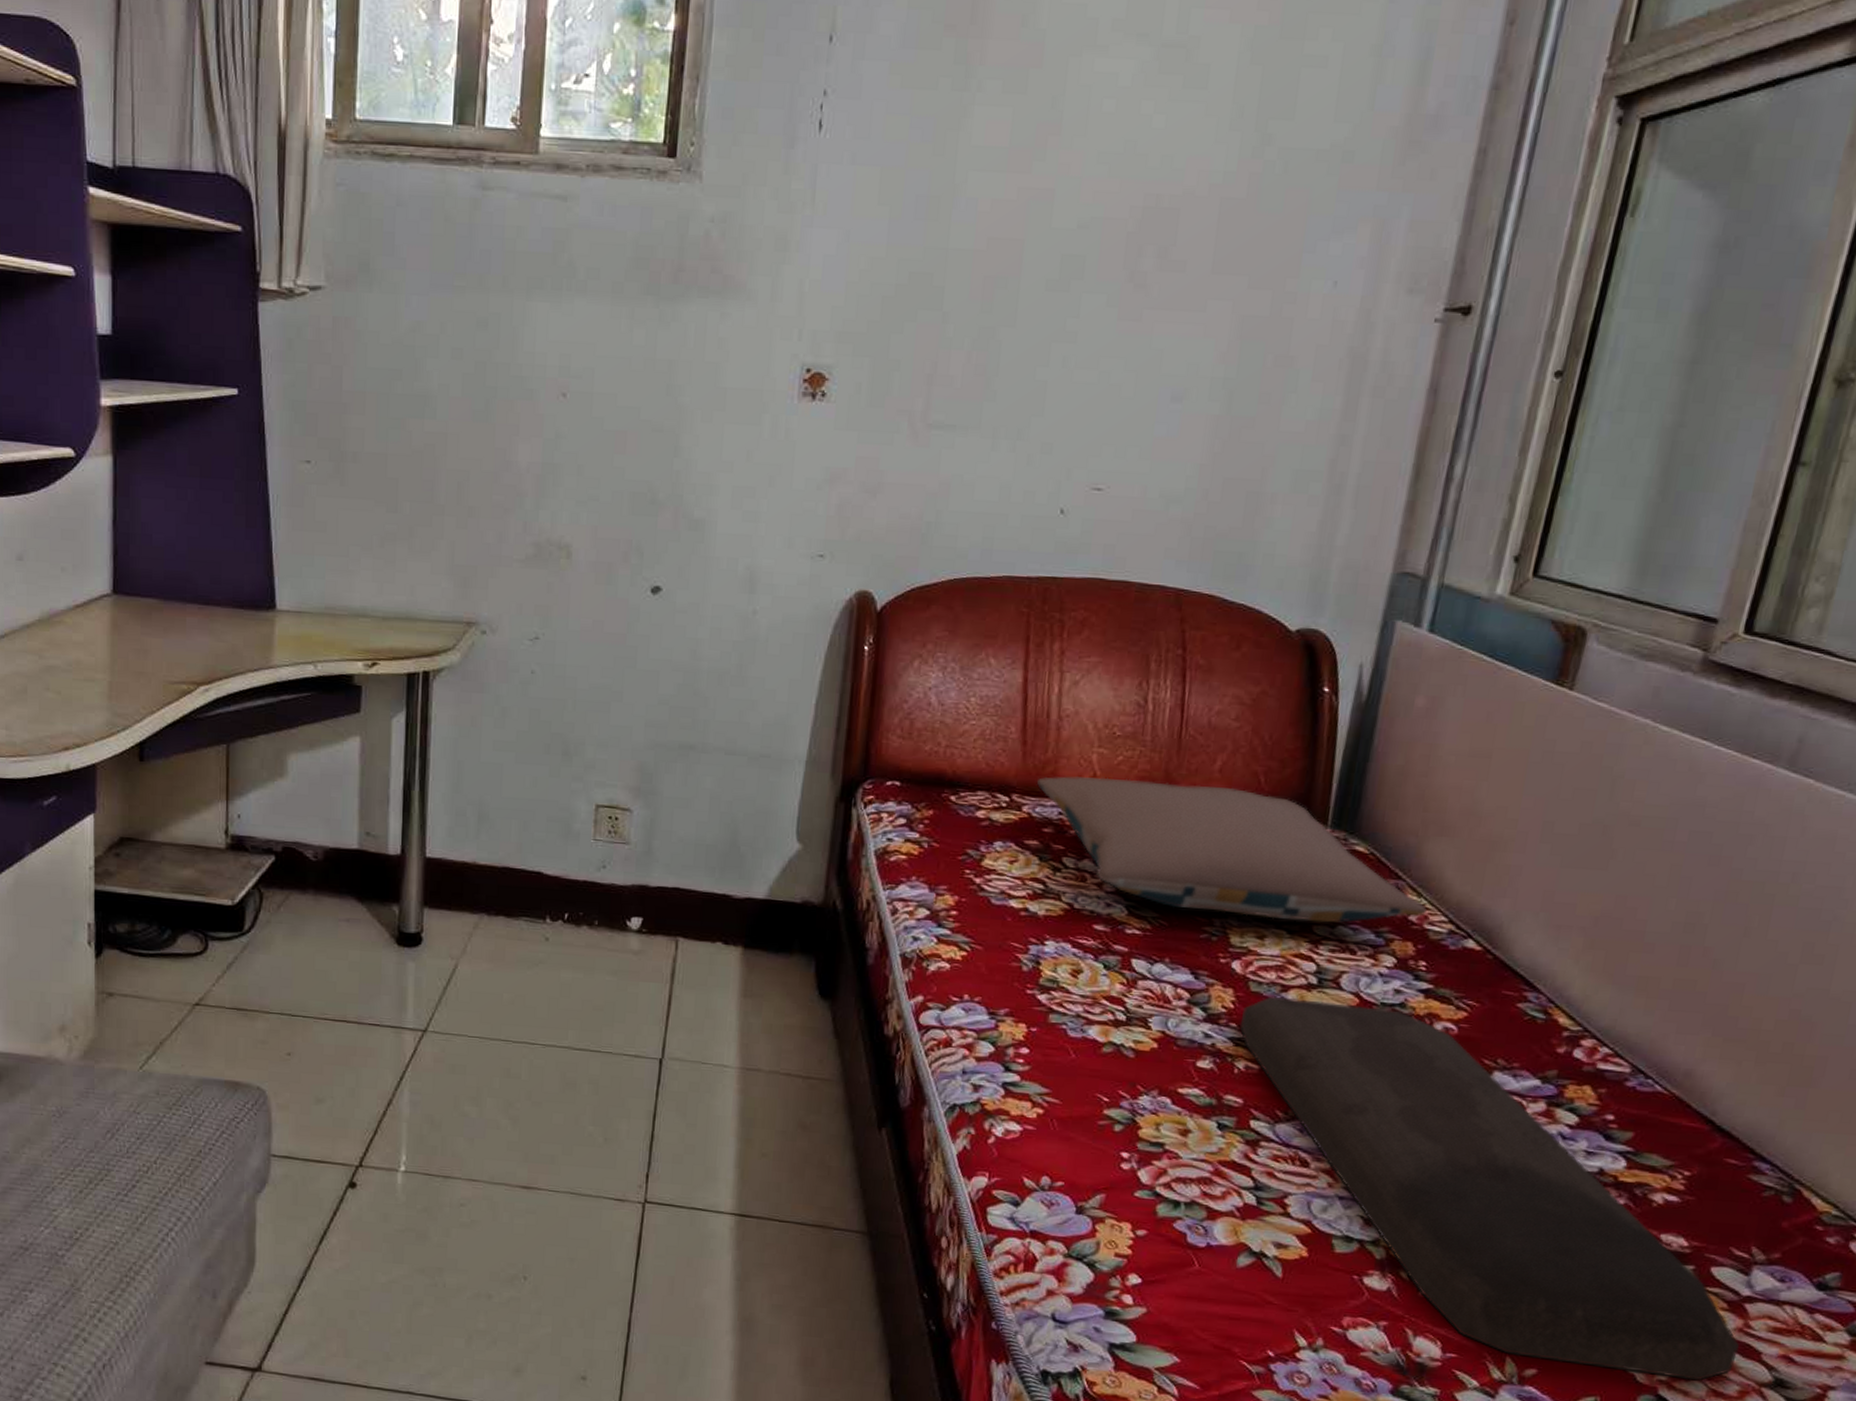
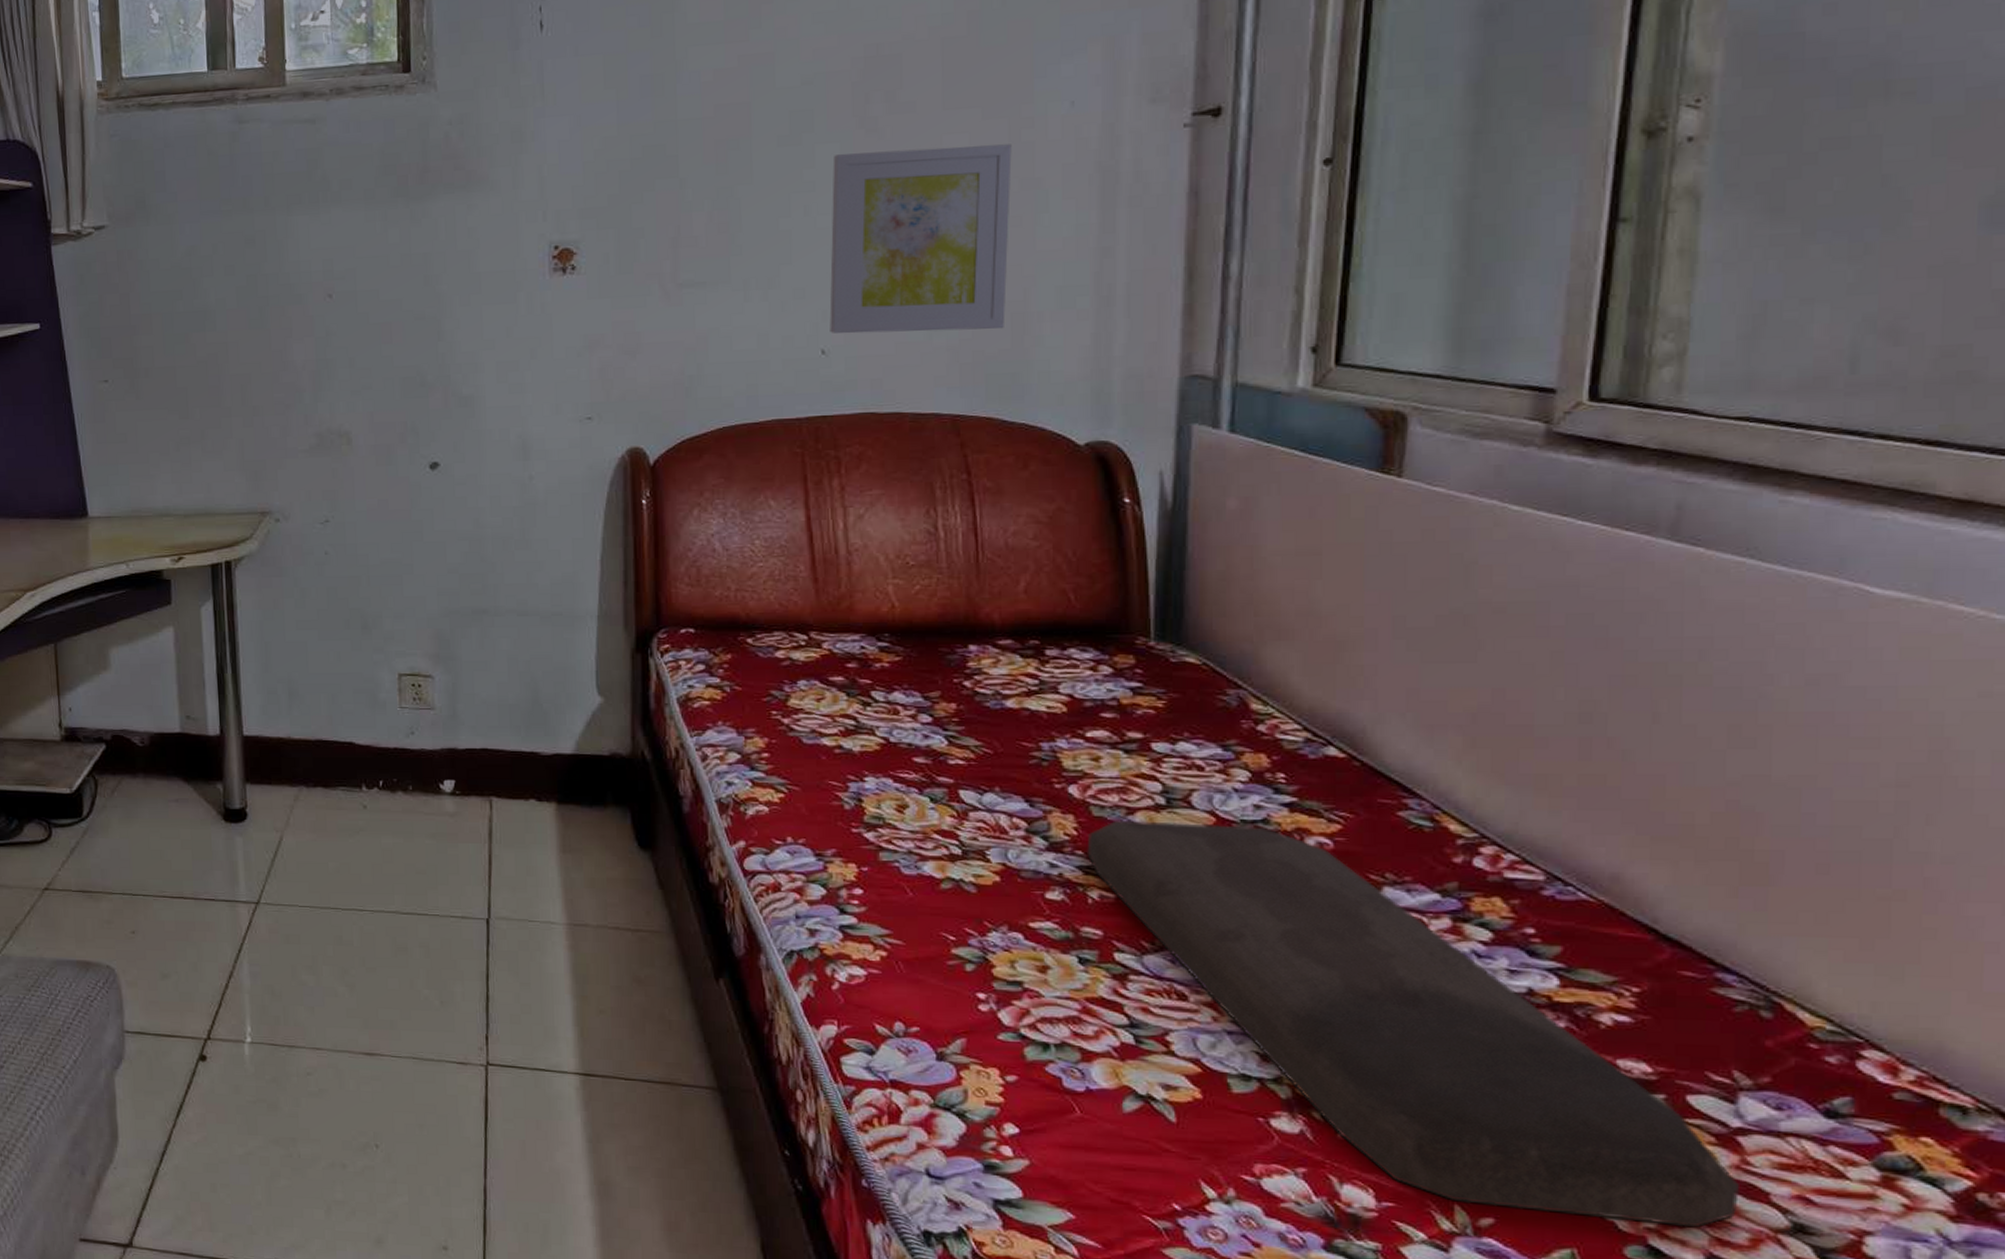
pillow: present [1037,776,1427,923] -> none [834,607,1276,740]
wall art: none [1071,307,1272,507] -> present [829,144,1012,334]

